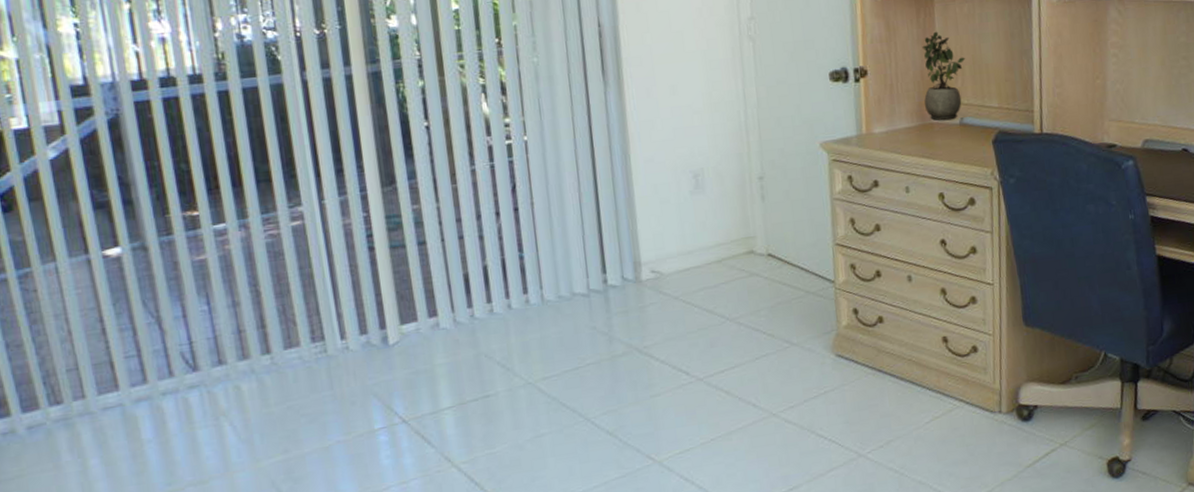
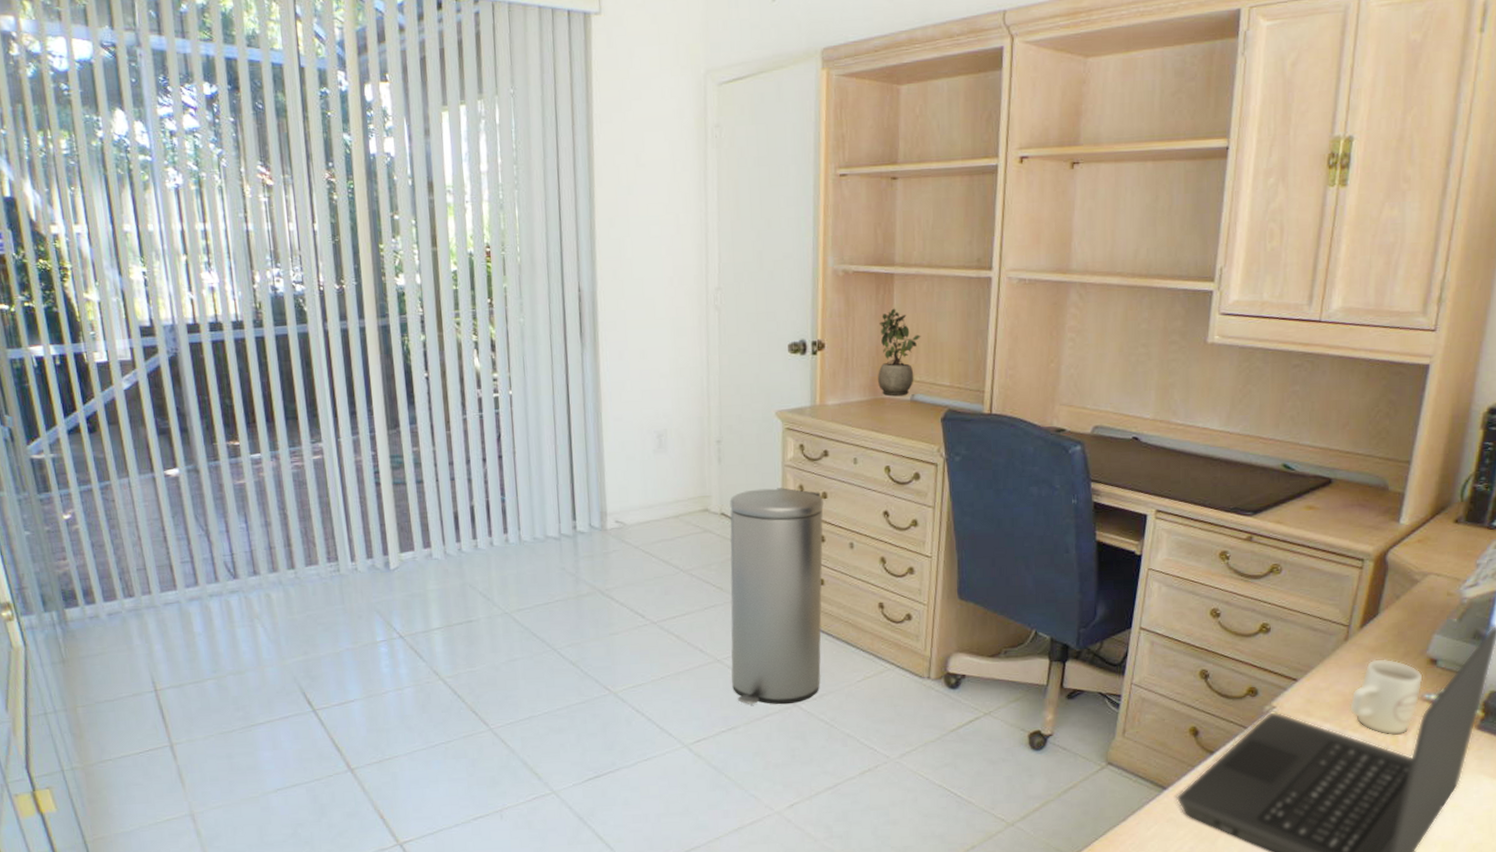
pedal bin: none [776,222,887,460] -> present [729,488,824,704]

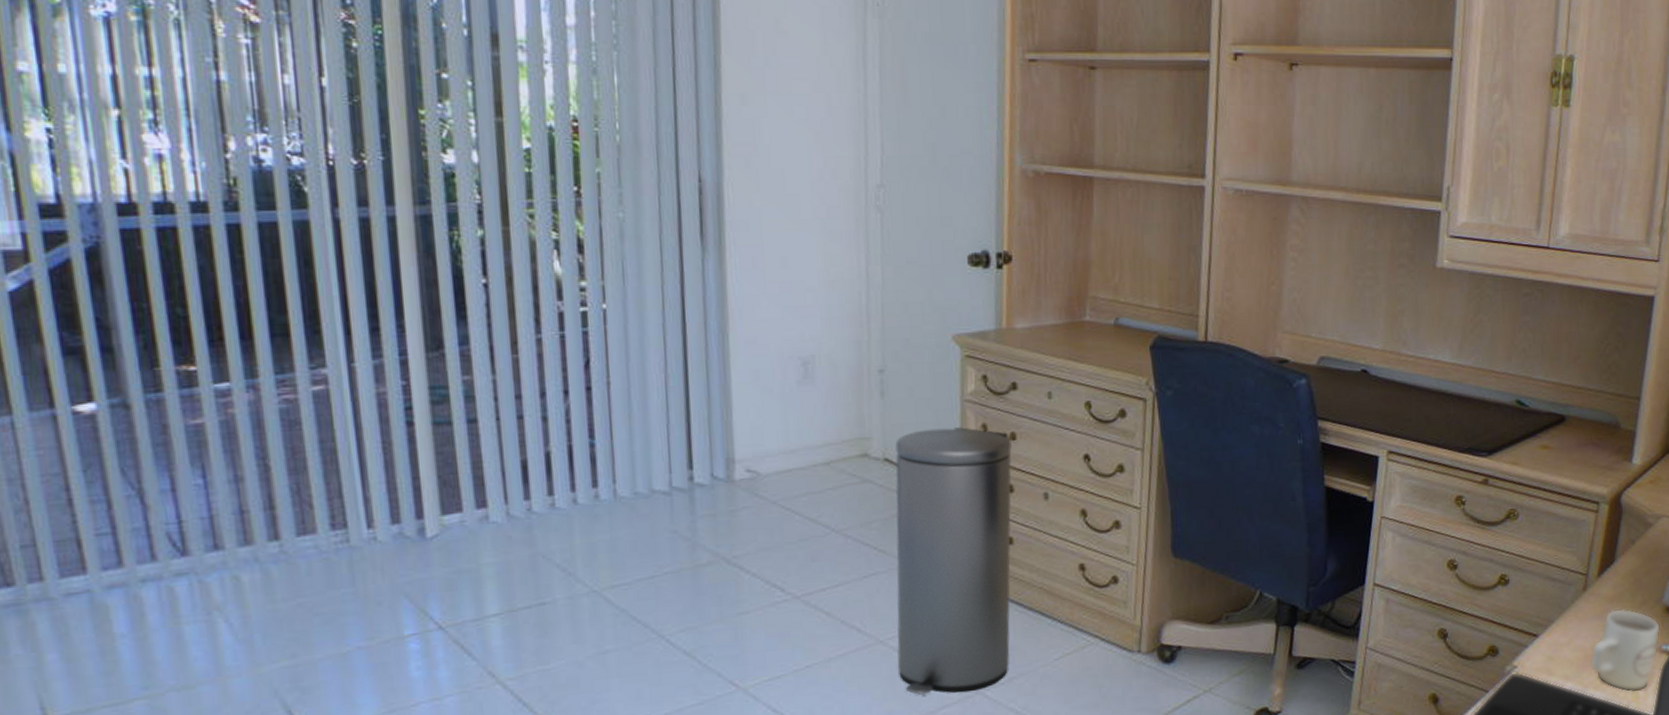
potted plant: present [878,308,921,397] -> none [1075,217,1126,320]

